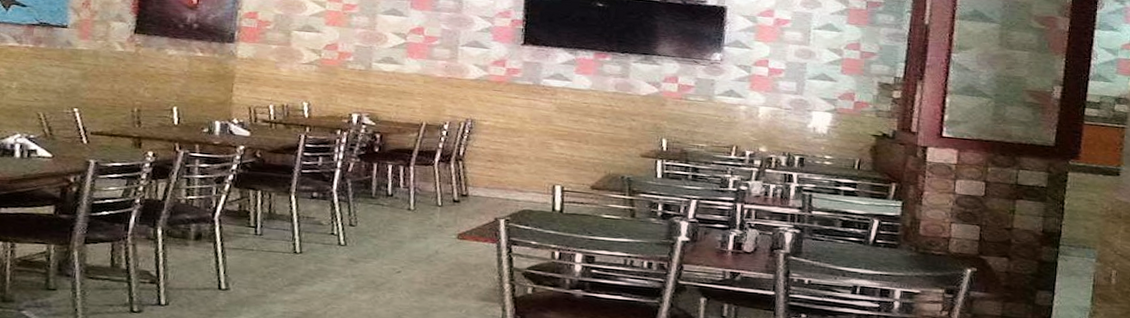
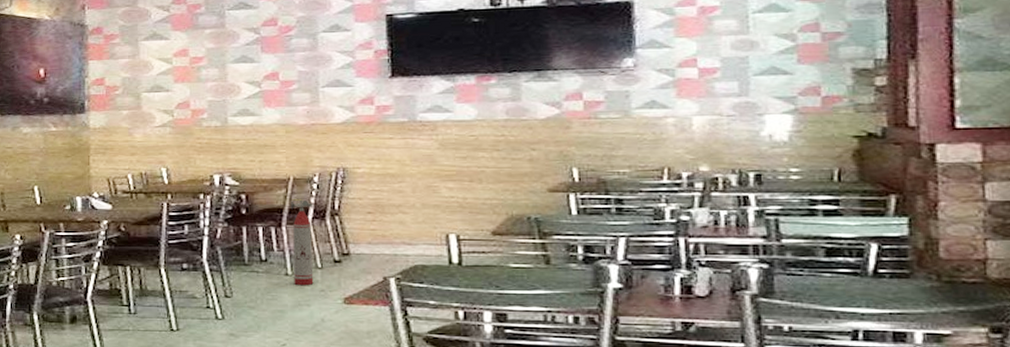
fire extinguisher: none [415,141,440,221] -> present [290,198,314,286]

